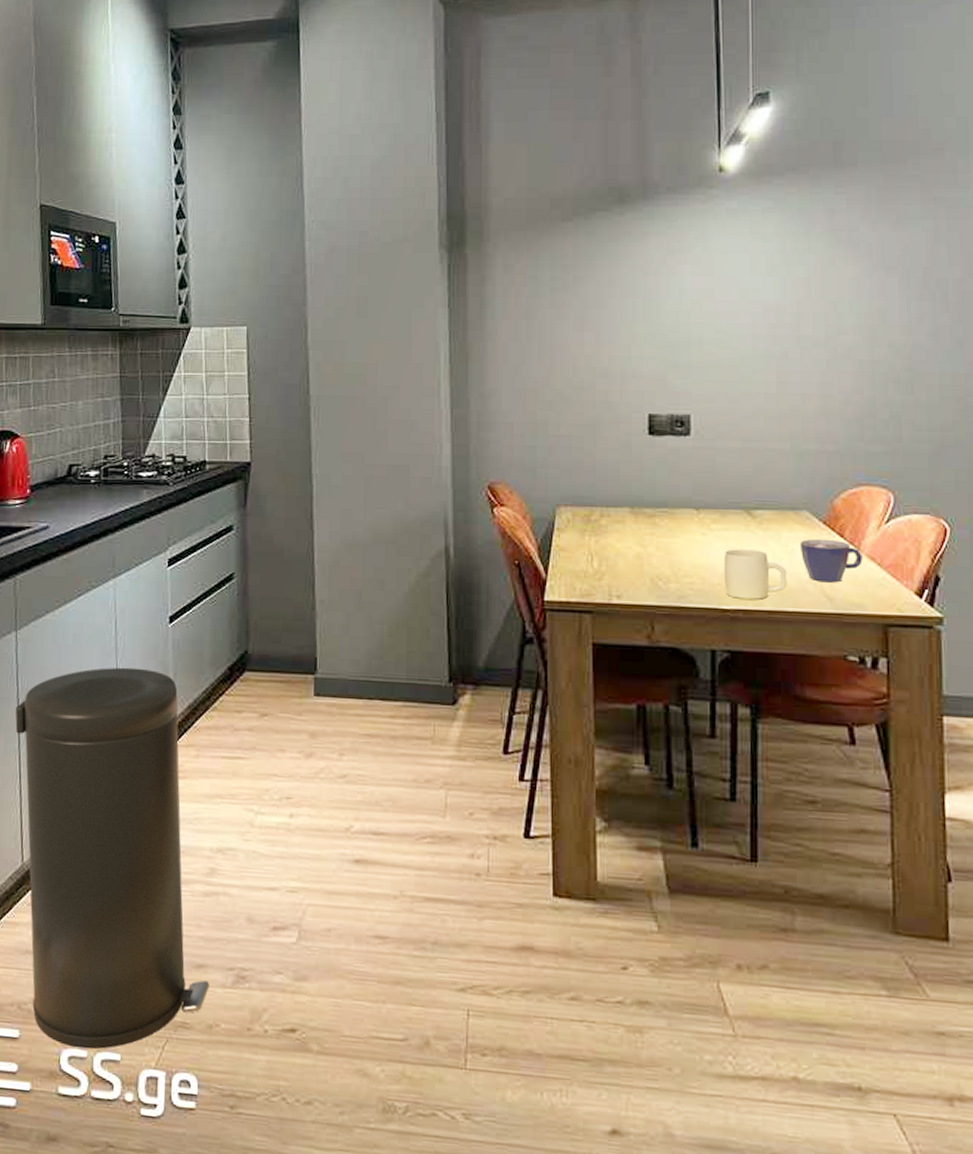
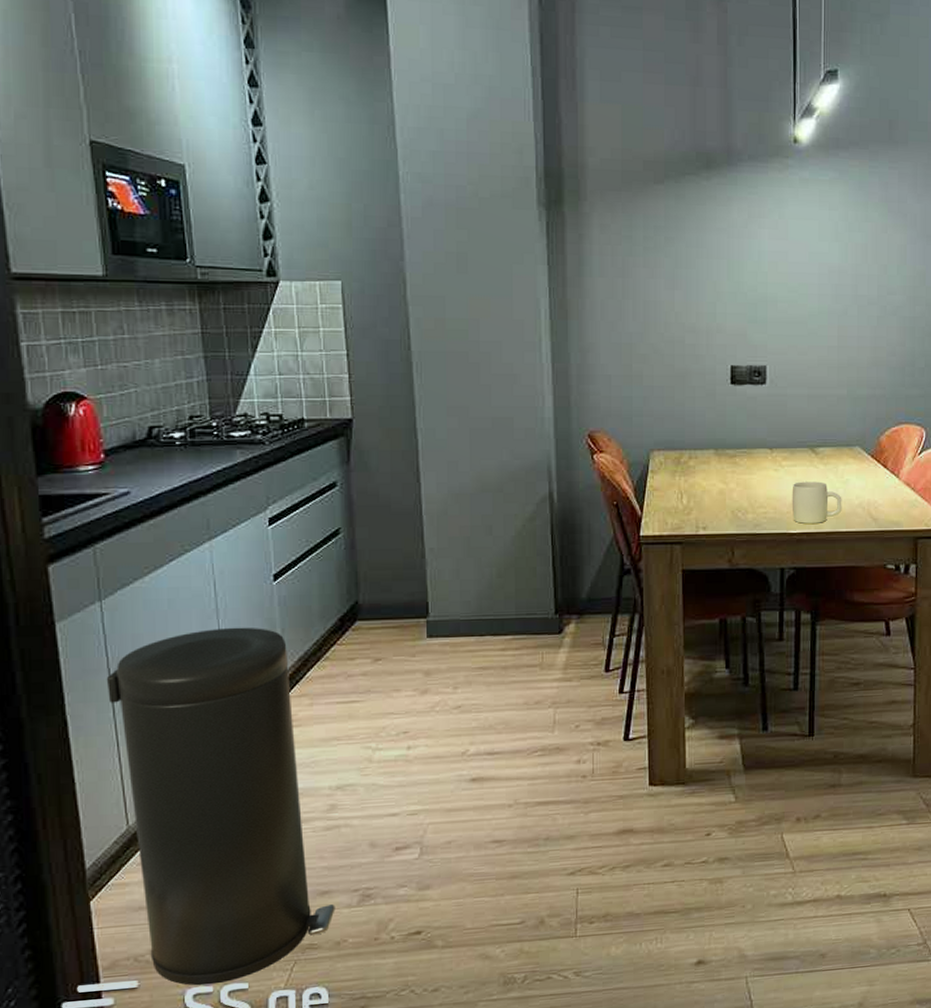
cup: present [799,538,863,583] -> none [852,469,900,506]

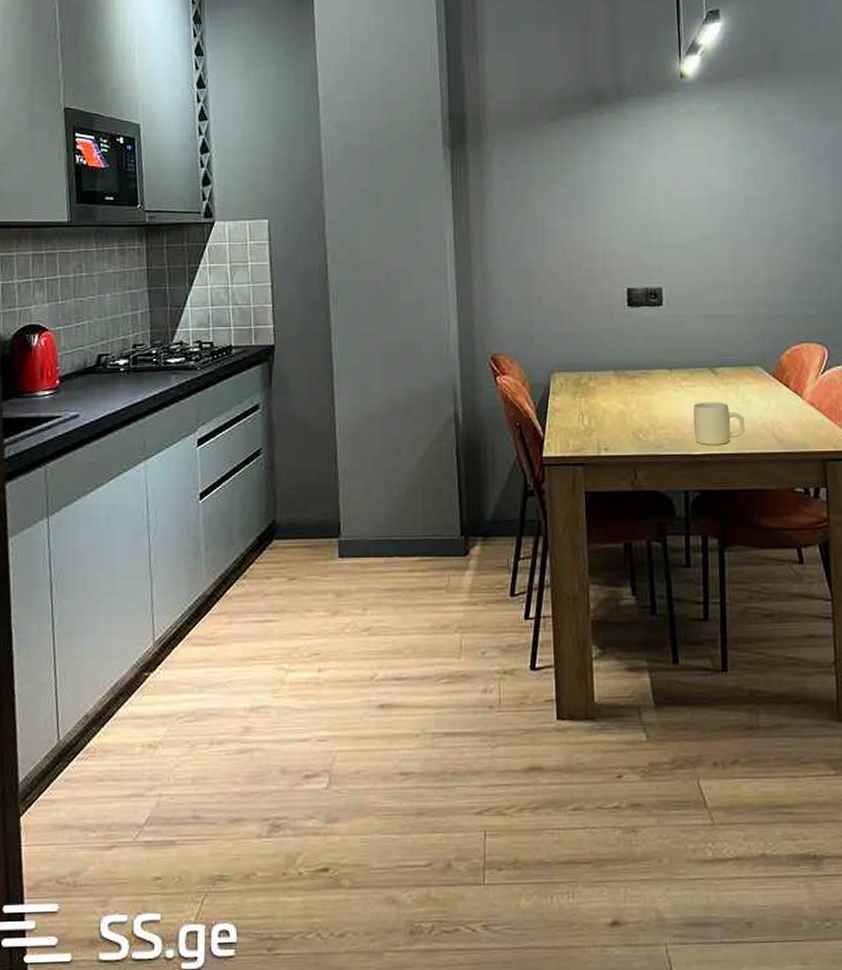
pedal bin: present [106,627,335,985] -> none [48,544,246,914]

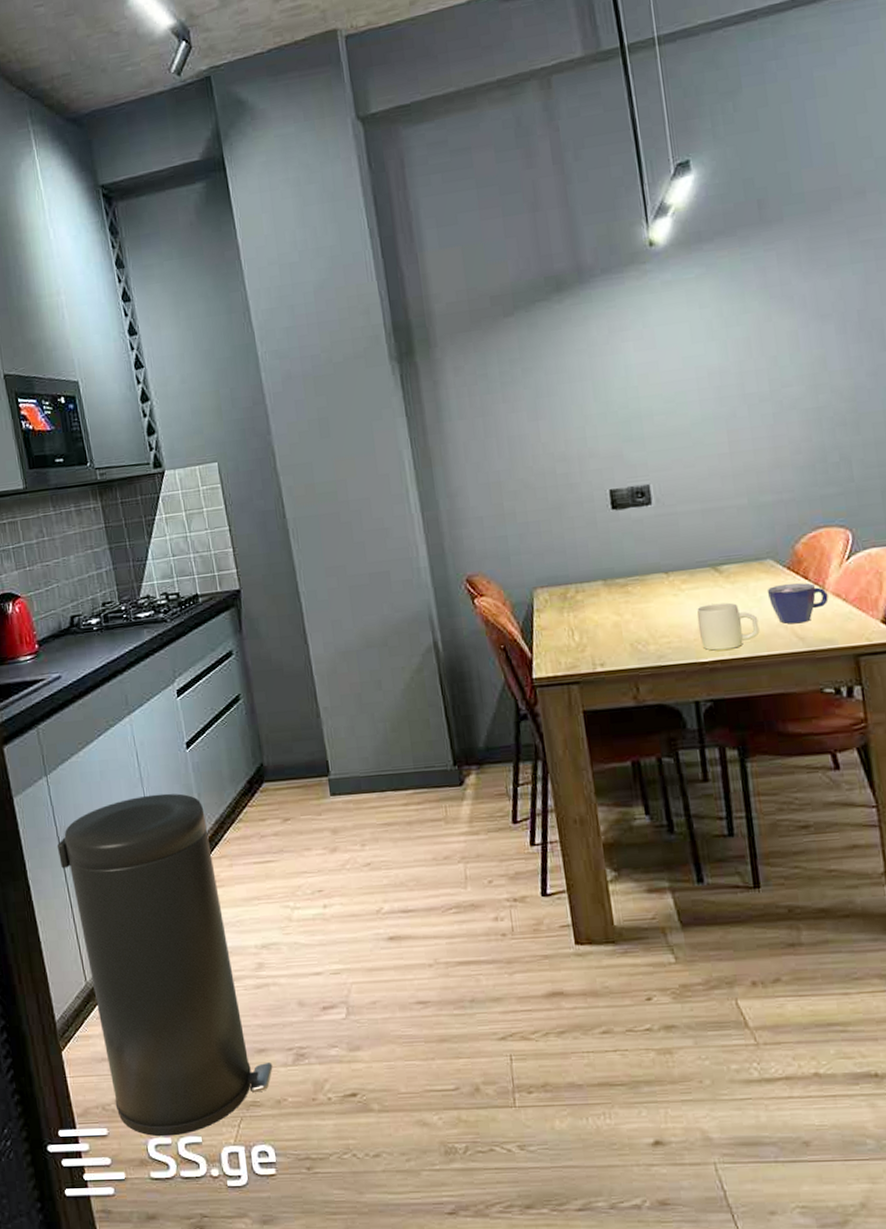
pedal bin: none [48,544,246,914] -> present [57,793,273,1137]
cup: none [754,389,805,427] -> present [767,582,829,624]

